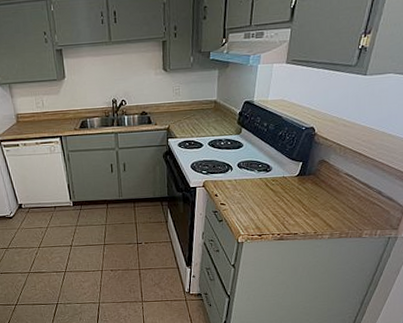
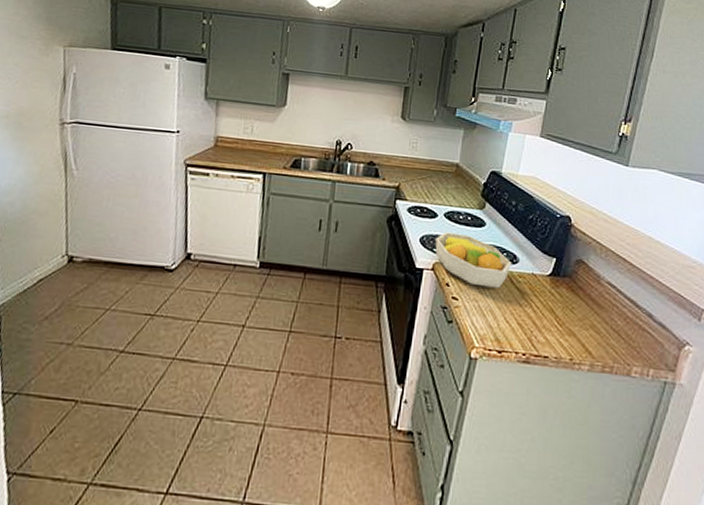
fruit bowl: none [203,156,266,193] -> present [435,232,512,289]

